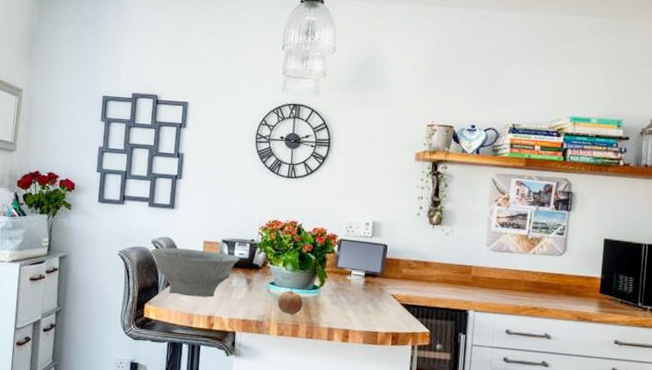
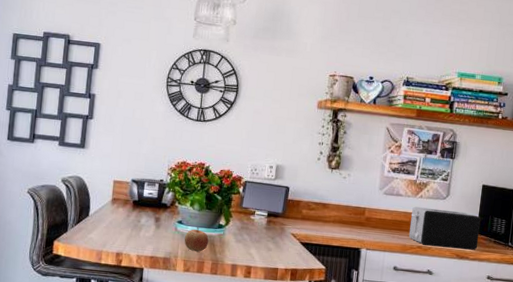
bowl: present [151,247,240,297] -> none [60,186,149,235]
toaster: none [521,264,605,312] -> present [408,206,481,250]

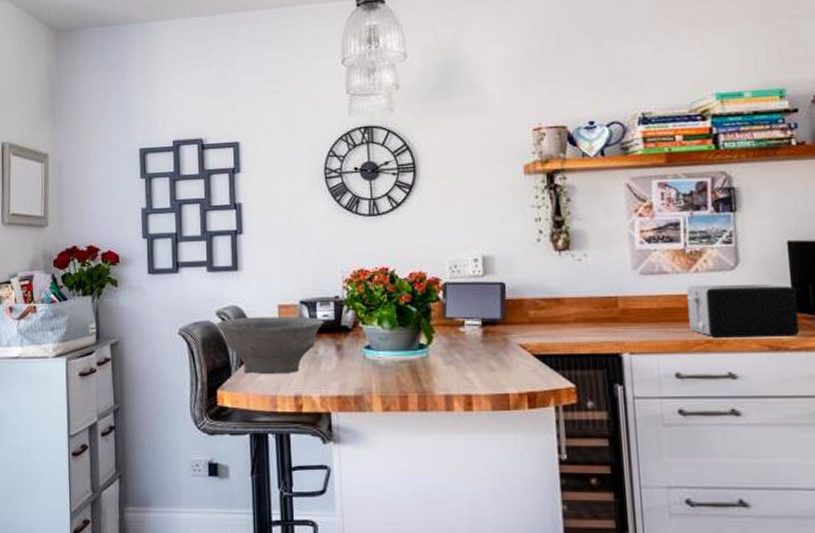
bowl: none [60,186,149,235] -> present [216,316,324,375]
apple: present [184,227,209,252] -> none [377,351,409,383]

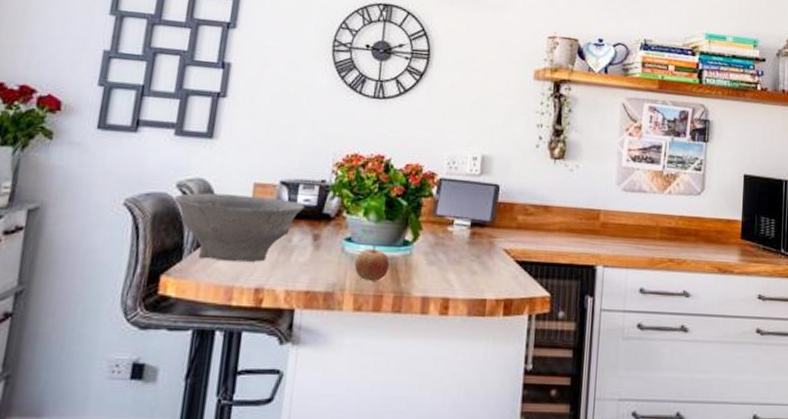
apple: none [377,351,409,383] -> present [354,246,390,281]
toaster: present [686,283,800,338] -> none [656,206,745,261]

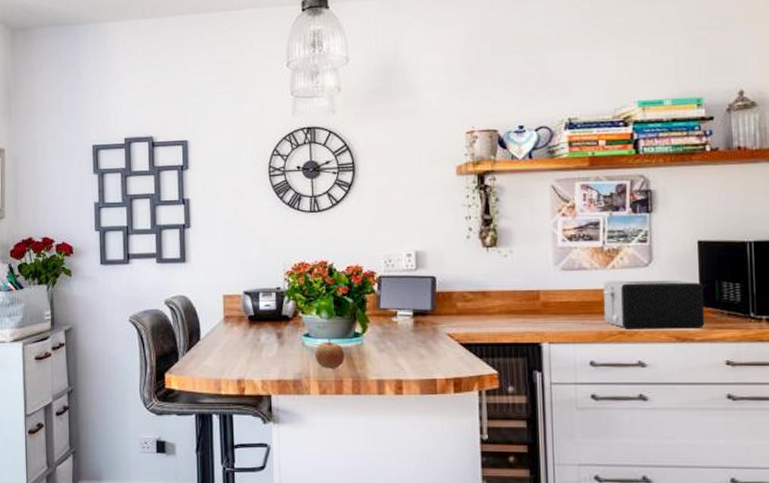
bowl: present [174,192,305,262] -> none [165,306,266,360]
toaster: none [656,206,745,261] -> present [602,279,705,329]

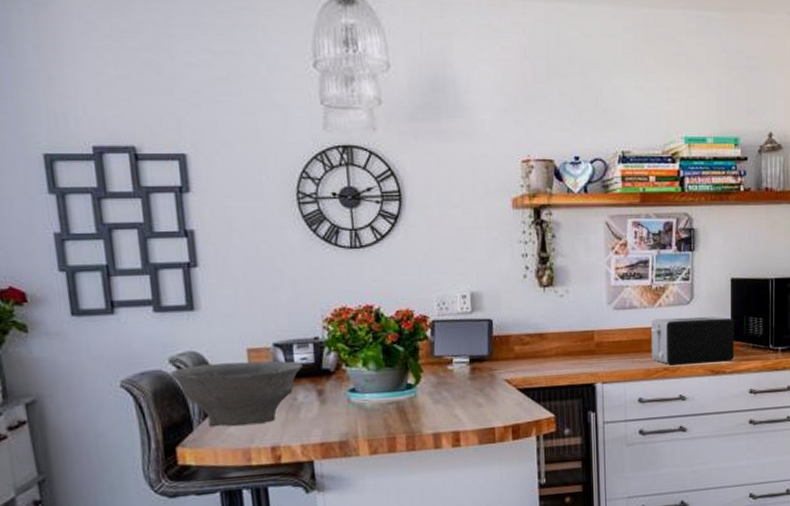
bowl: none [165,306,266,360] -> present [170,360,303,427]
apple: present [314,339,344,368] -> none [362,393,397,426]

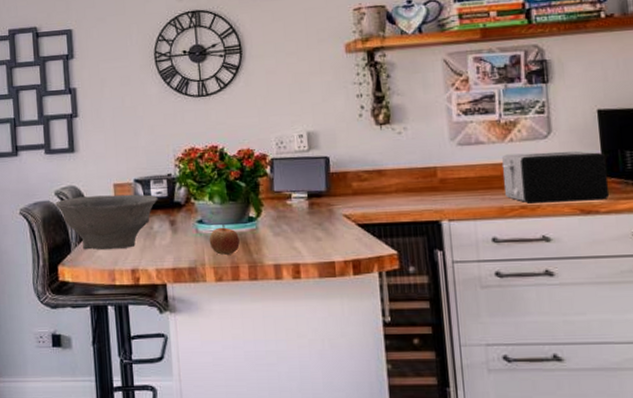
apple: none [362,393,397,426] -> present [209,224,240,255]

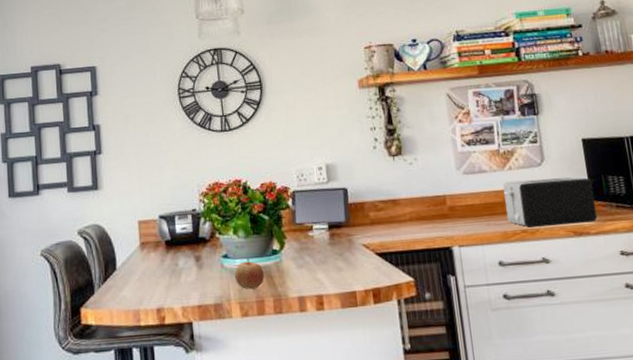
bowl: present [55,194,158,250] -> none [78,230,183,290]

